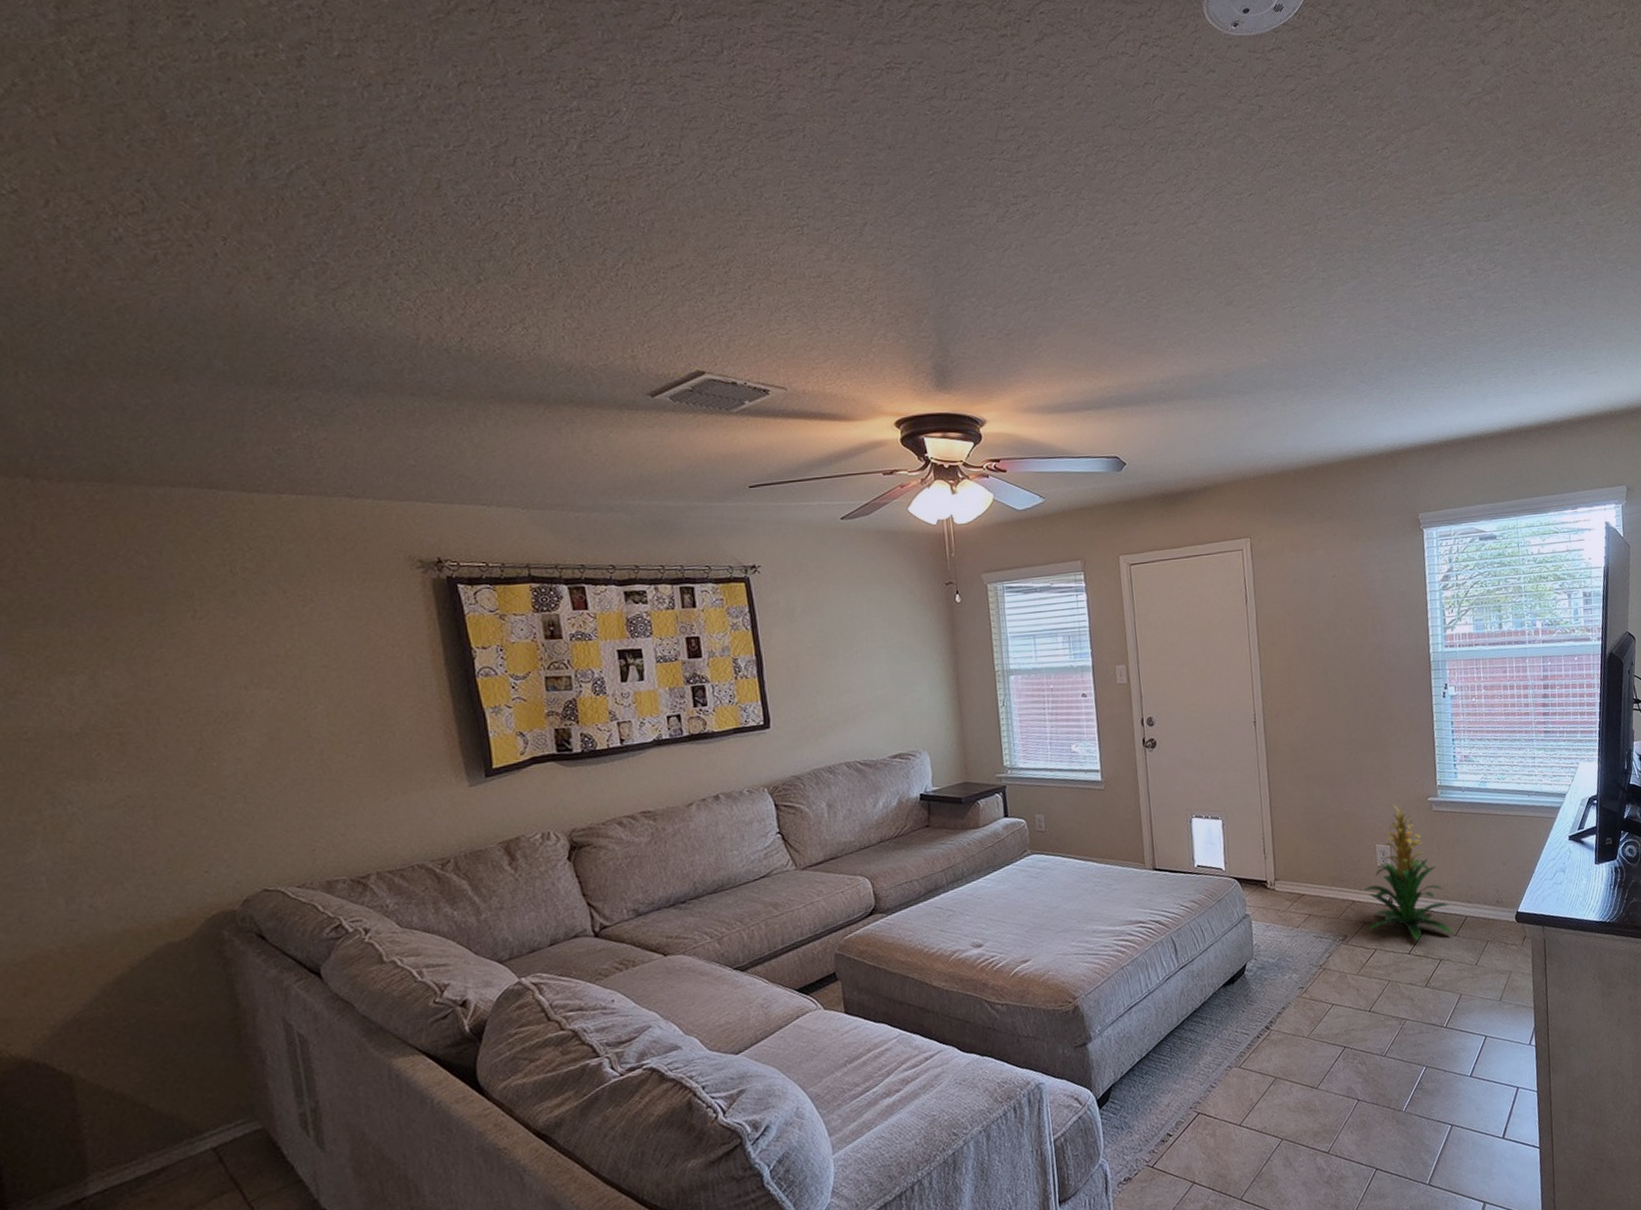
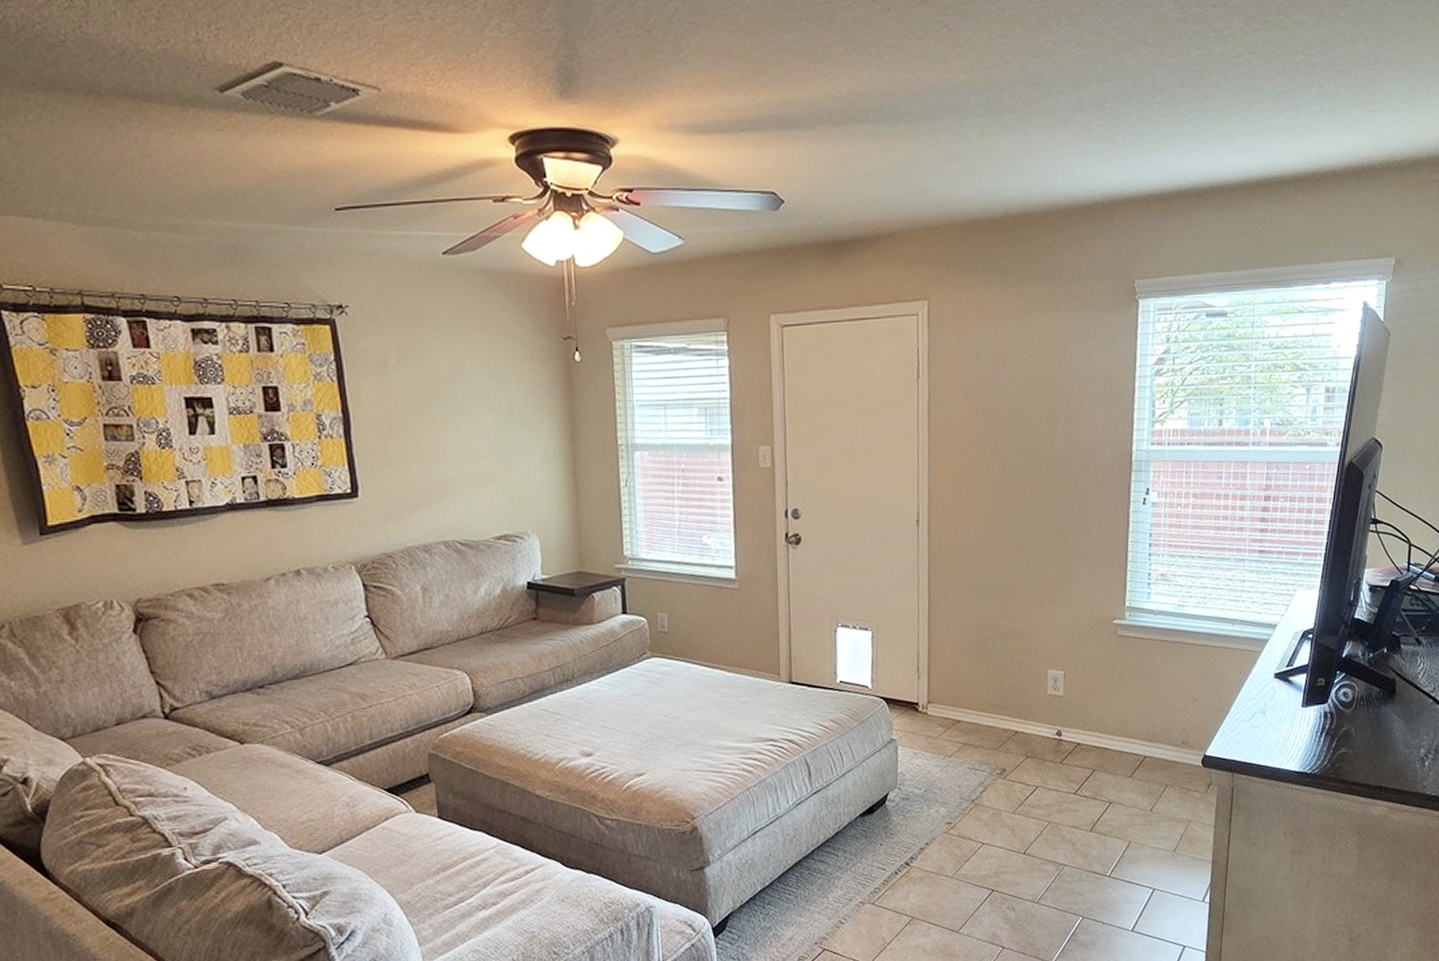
indoor plant: present [1363,805,1453,941] -> none [1029,626,1127,780]

